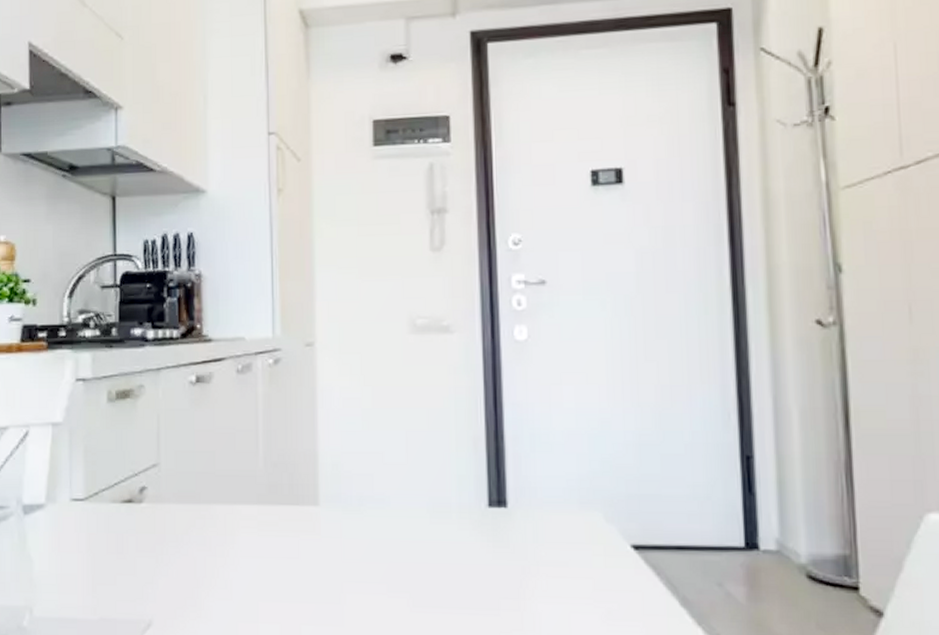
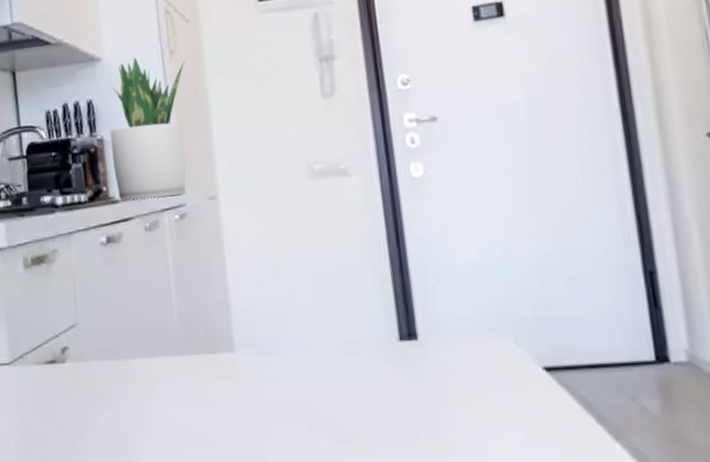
planter: none [209,193,292,341] -> present [110,58,186,201]

